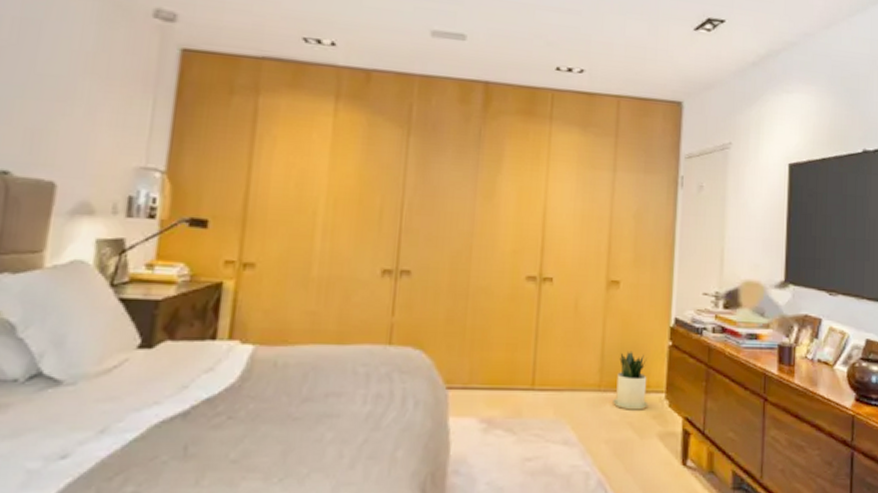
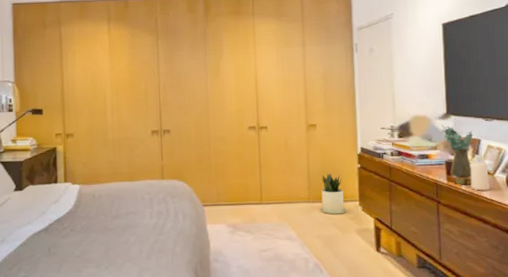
vase: none [777,296,813,378] -> present [442,125,473,185]
candle: none [806,347,829,387] -> present [470,161,490,191]

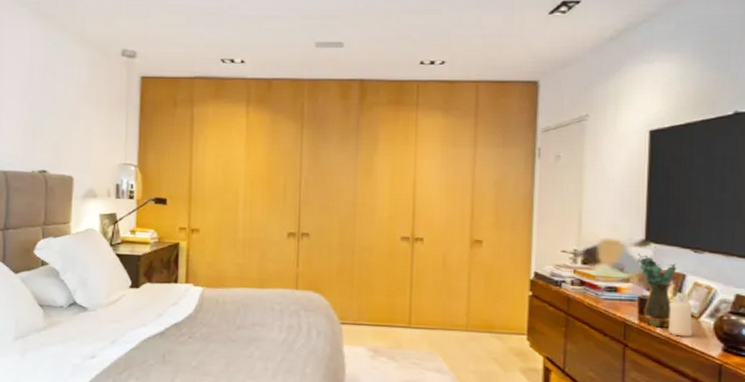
planter: present [320,173,347,215] -> none [479,299,511,349]

